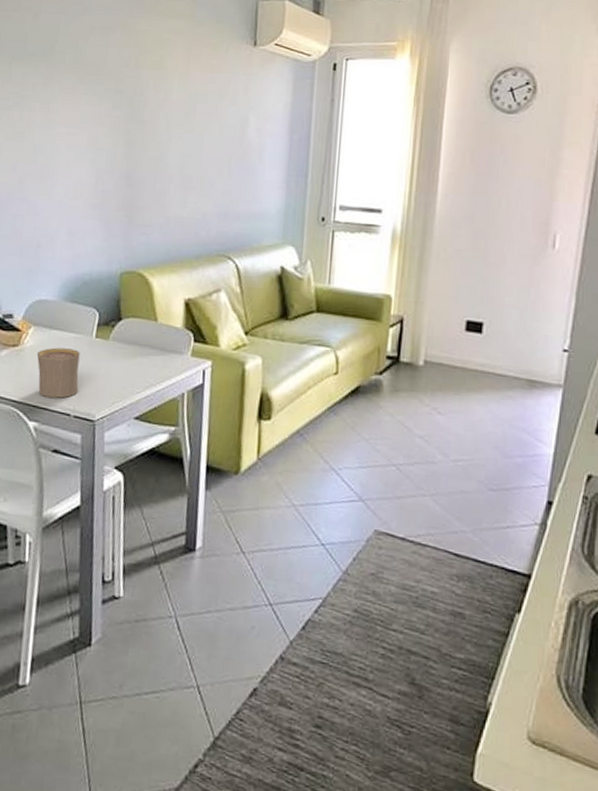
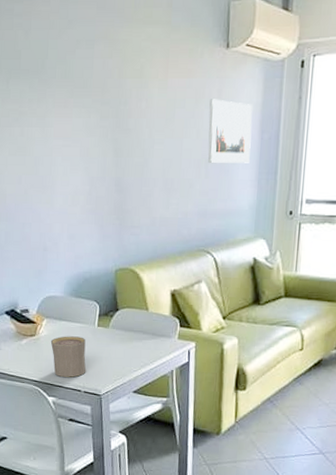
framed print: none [231,95,281,164] -> present [208,99,252,164]

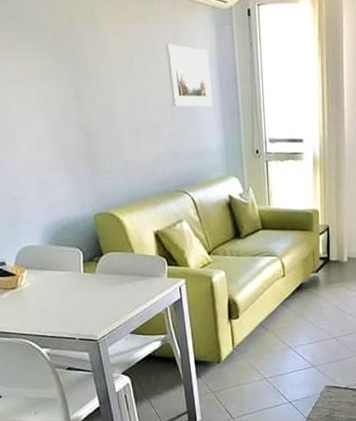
cup: present [50,336,87,378] -> none [35,284,79,327]

